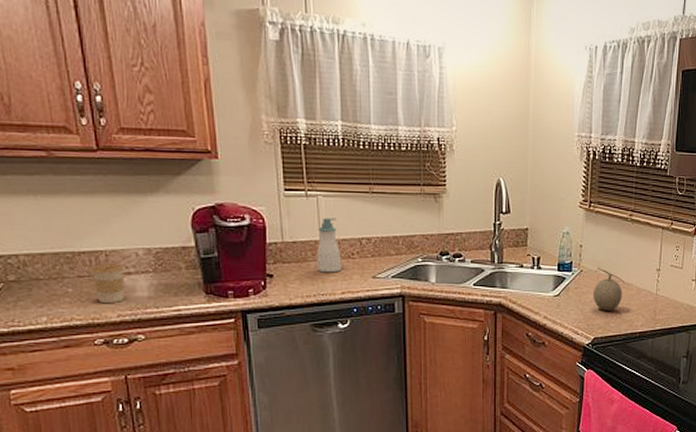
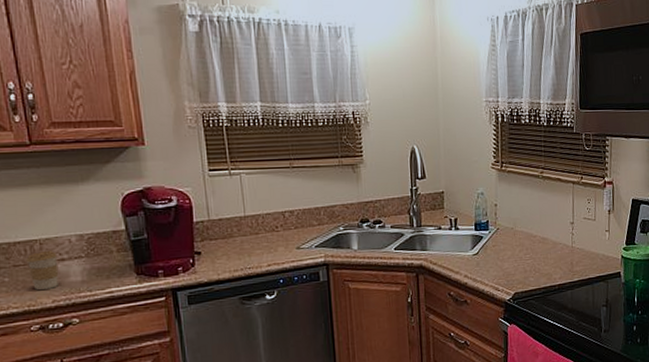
soap bottle: present [317,218,342,273] -> none [242,194,267,247]
fruit: present [593,268,625,310] -> none [510,225,541,266]

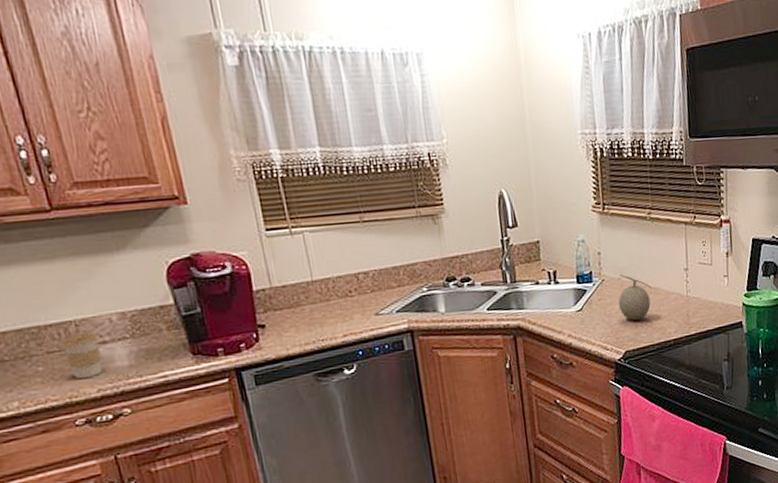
fruit: none [510,225,541,266] -> present [618,275,652,321]

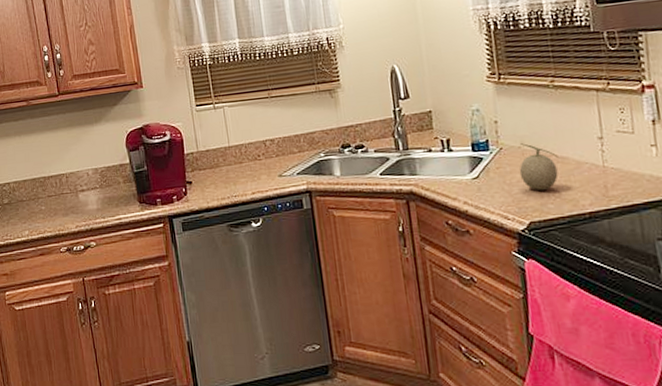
coffee cup: present [61,332,103,379] -> none [57,182,80,216]

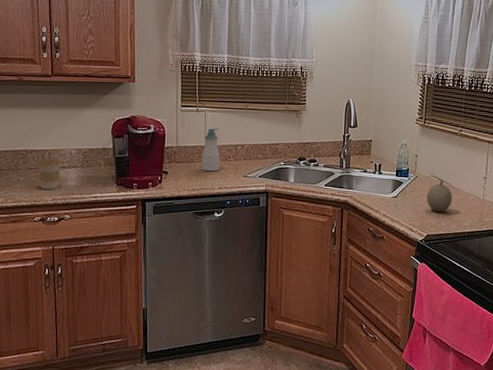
coffee cup: none [57,182,80,216] -> present [37,159,61,189]
soap bottle: none [226,124,250,176] -> present [201,128,221,172]

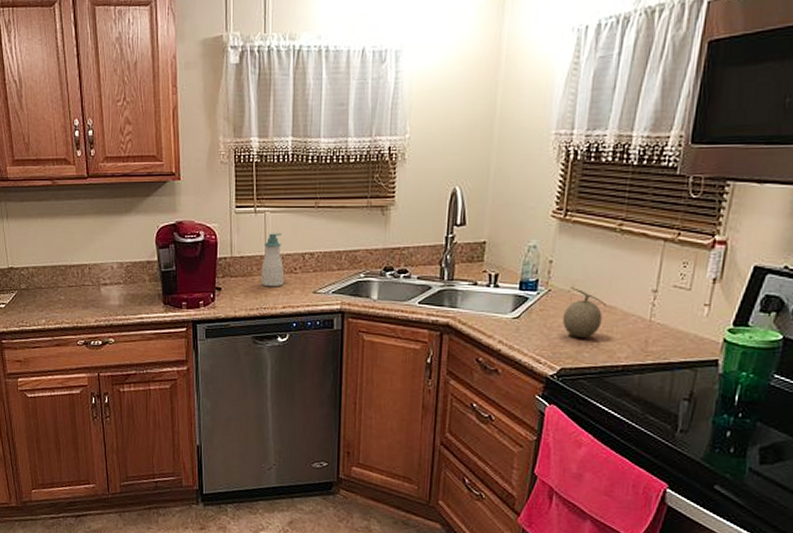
coffee cup: present [37,159,61,189] -> none [78,274,102,309]

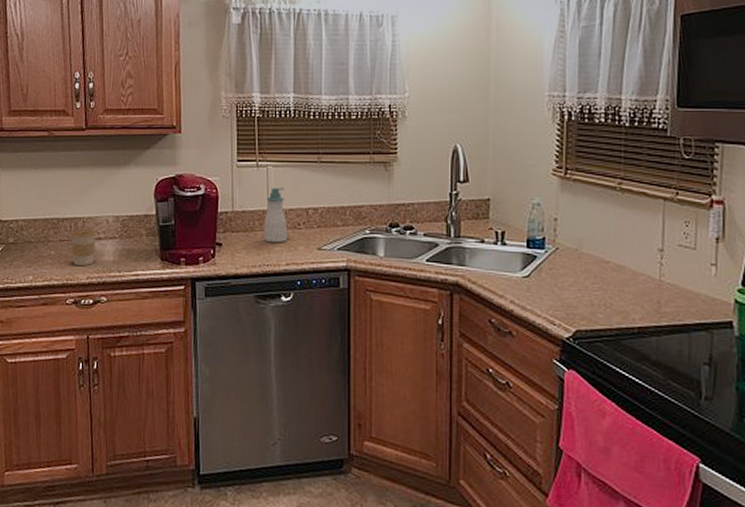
coffee cup: none [78,274,102,309] -> present [70,228,96,265]
fruit: present [562,287,607,338] -> none [572,246,615,298]

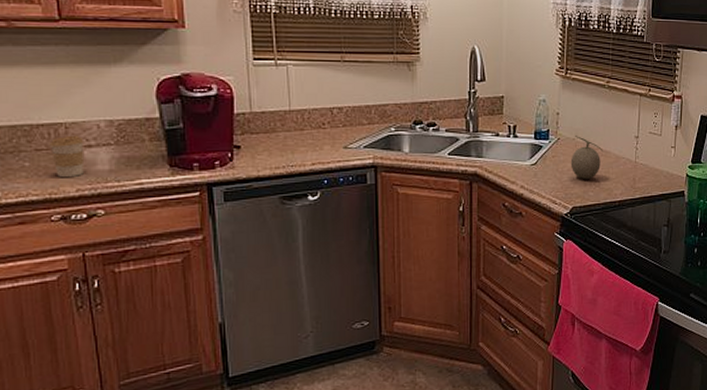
soap bottle: present [264,188,288,243] -> none [286,87,312,144]
fruit: none [572,246,615,298] -> present [570,136,603,179]

